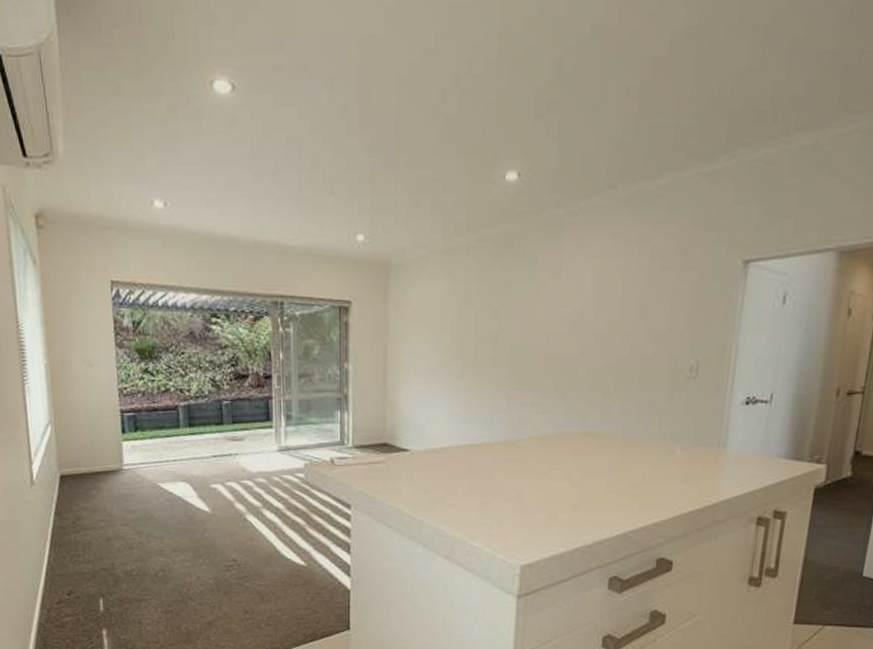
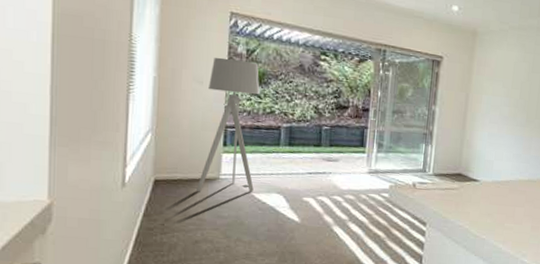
floor lamp: none [99,334,159,485] -> present [196,57,260,192]

